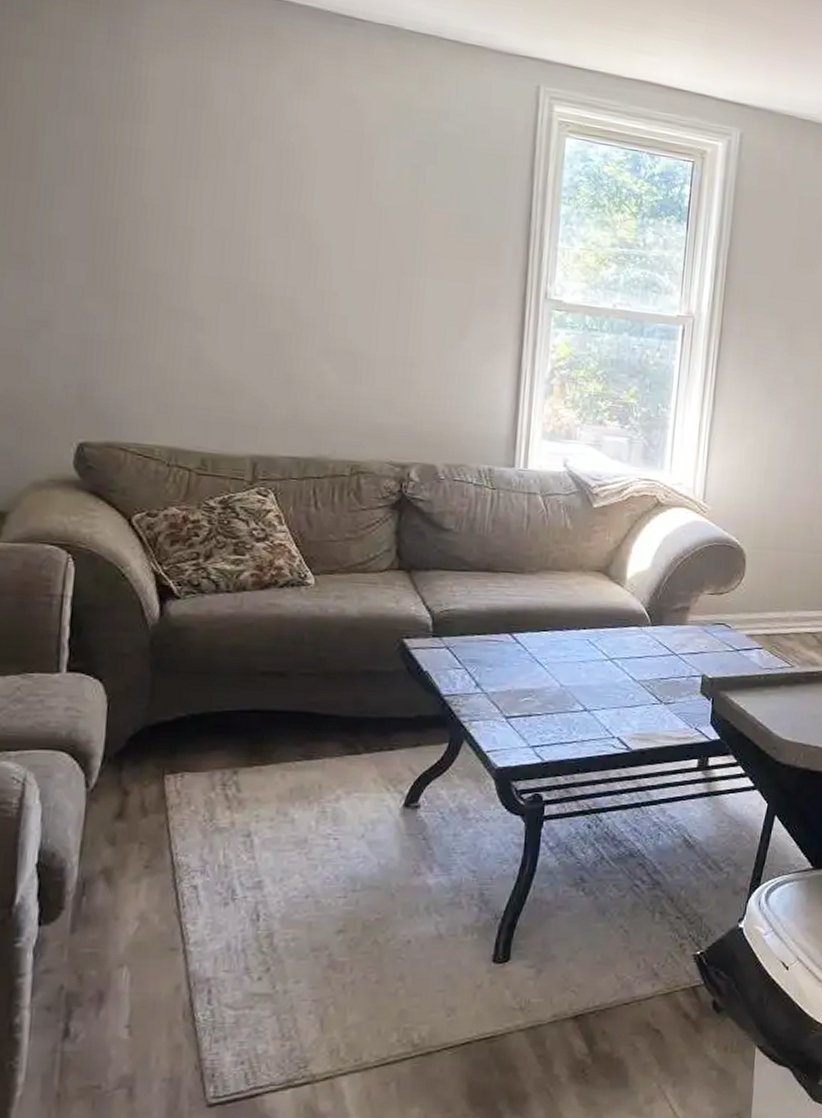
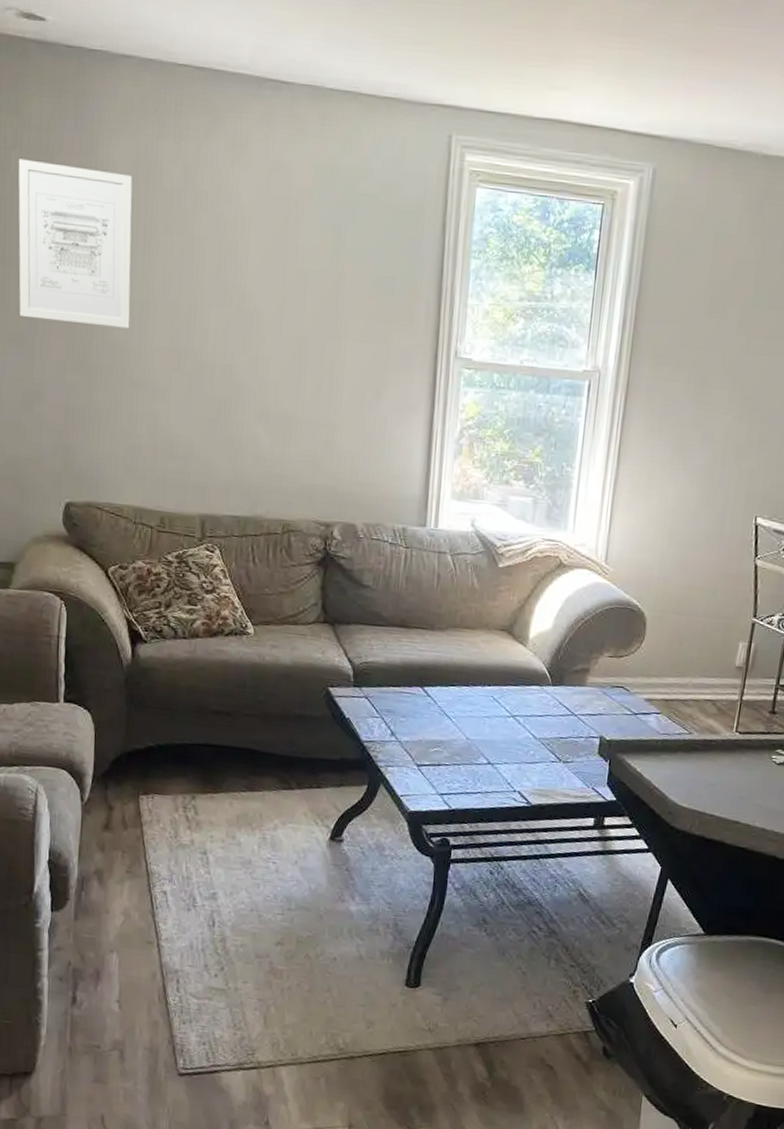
wall art: none [26,68,177,255] -> present [18,159,133,329]

